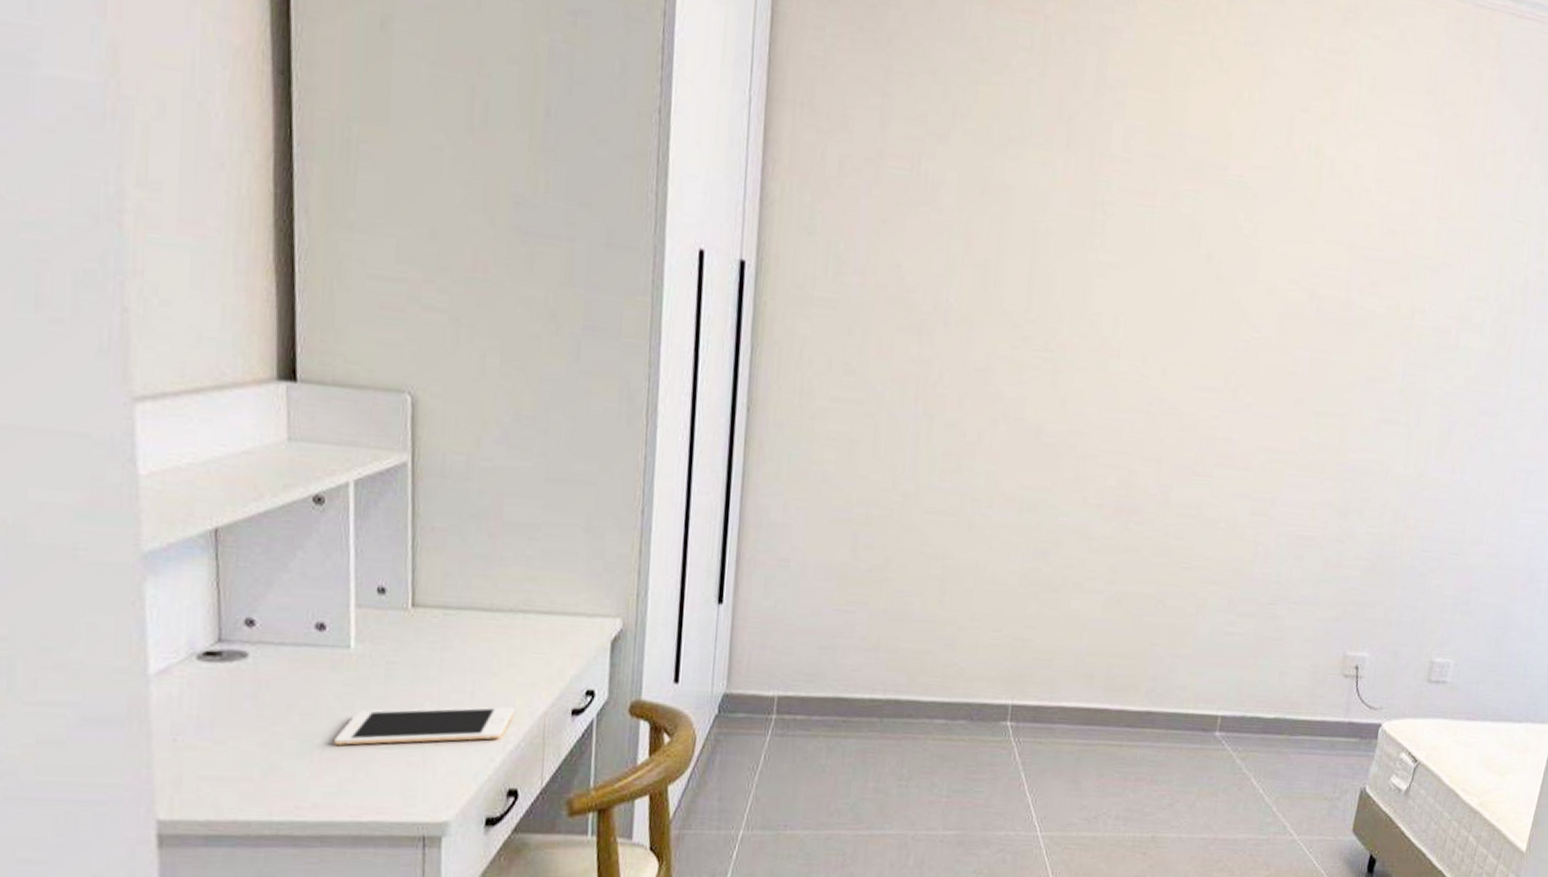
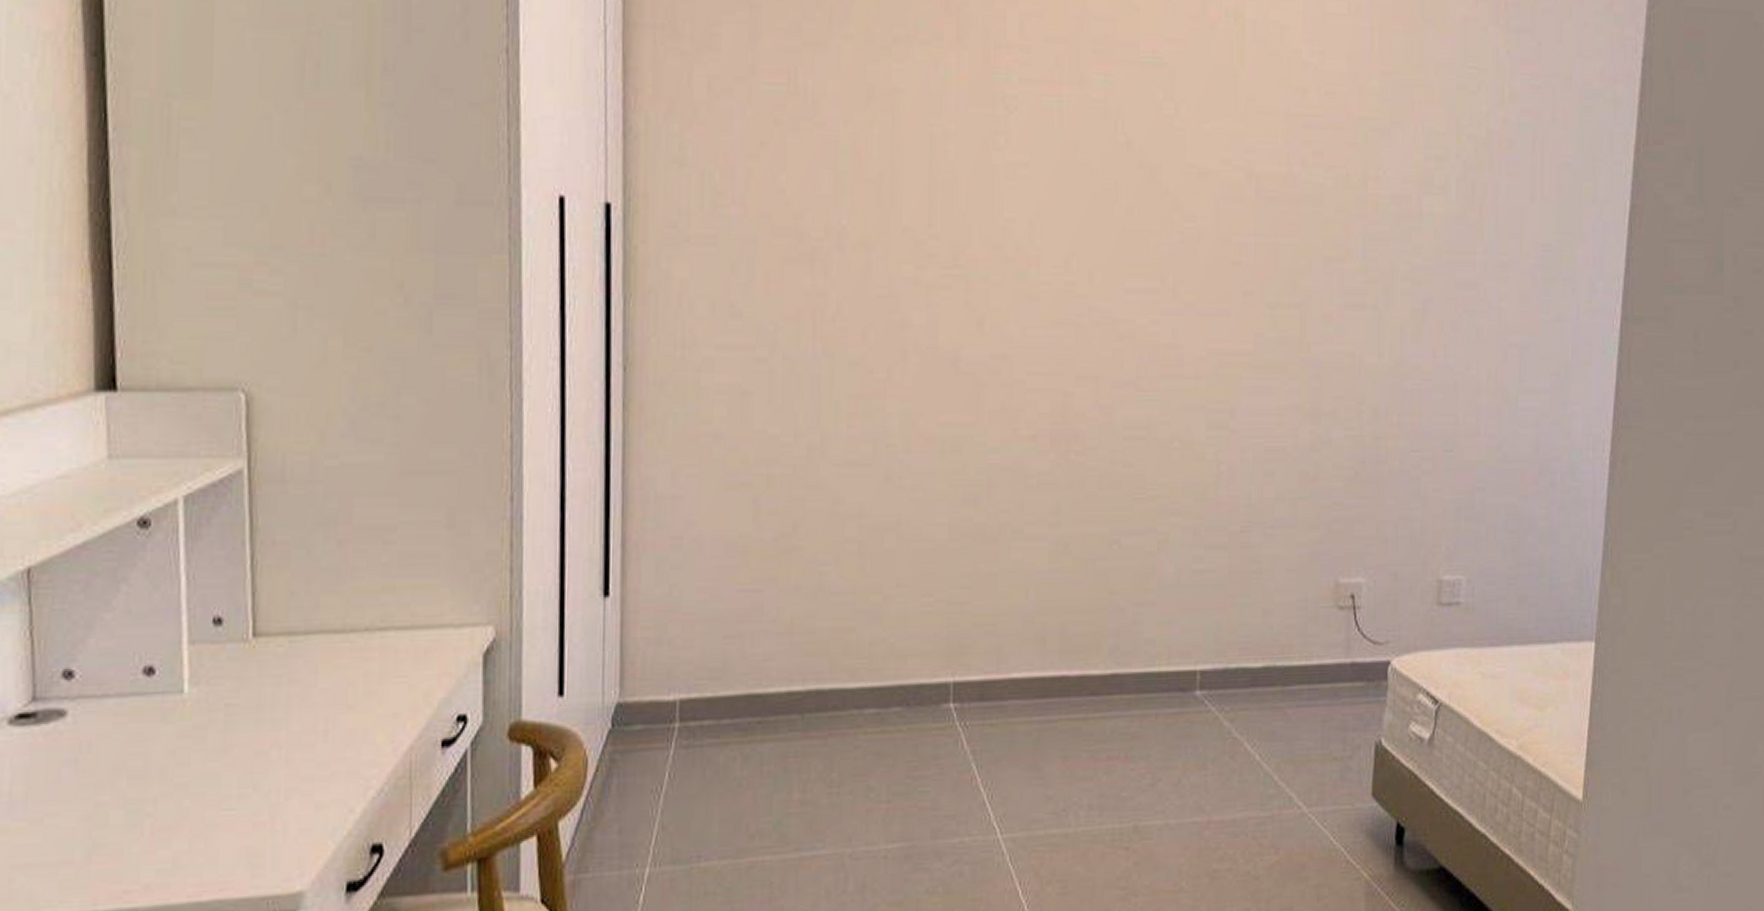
cell phone: present [334,707,514,745] -> none [168,745,375,811]

